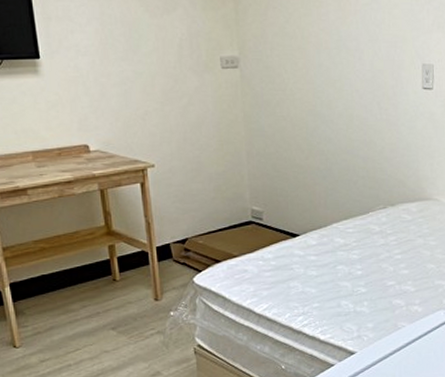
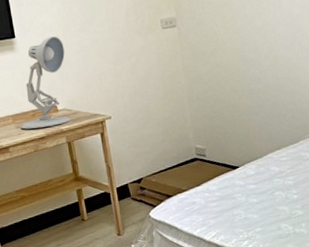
desk lamp: none [42,62,106,170] -> present [20,36,72,130]

